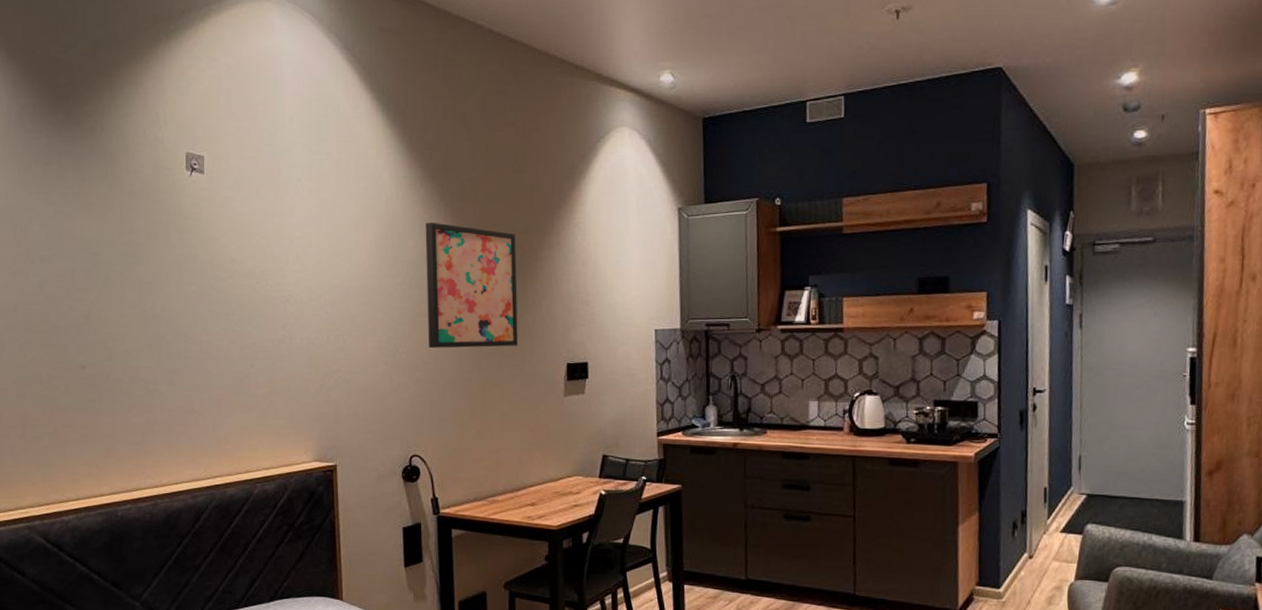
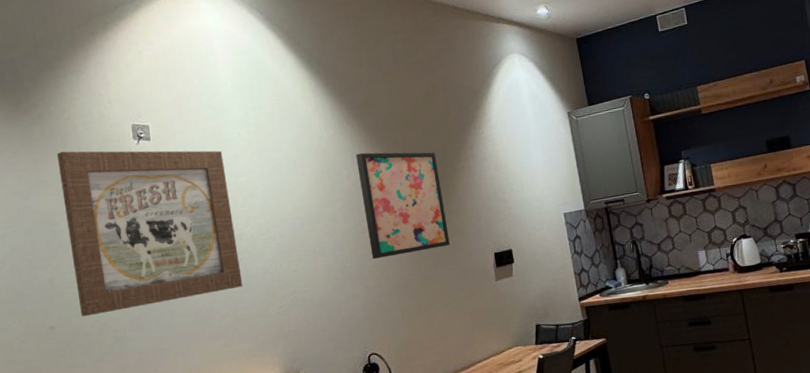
wall art: none [105,173,285,361] -> present [56,150,243,317]

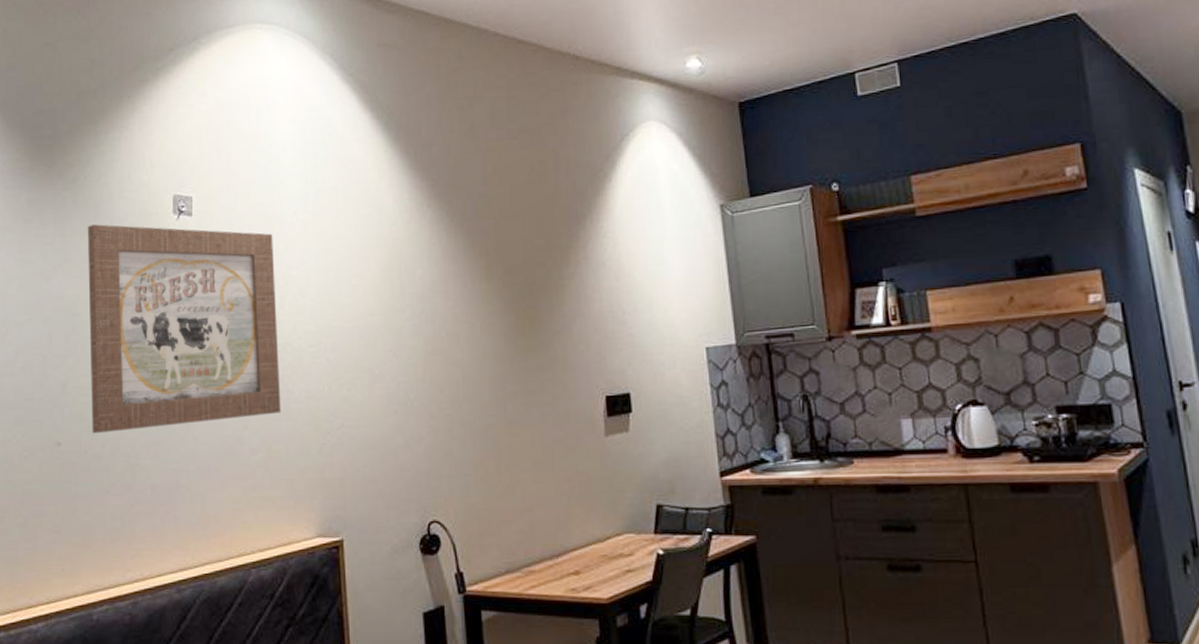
wall art: present [356,152,450,260] -> none [434,246,547,392]

